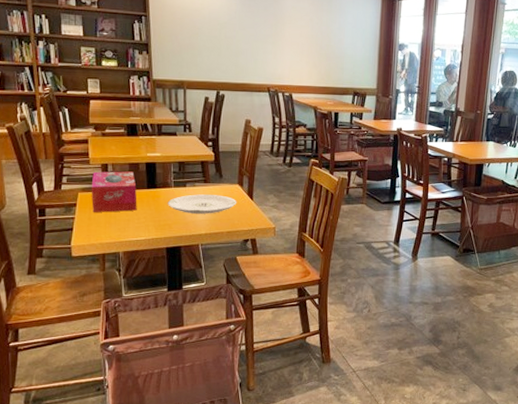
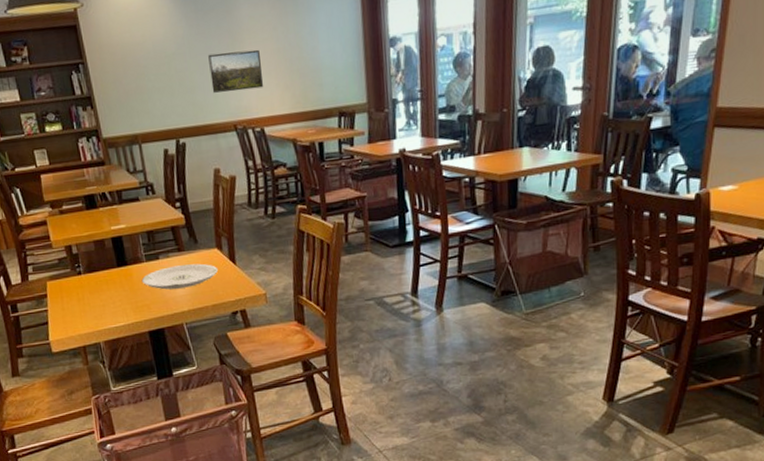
tissue box: present [91,171,137,213] -> none [57,250,111,302]
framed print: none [253,29,297,63] -> present [208,49,264,93]

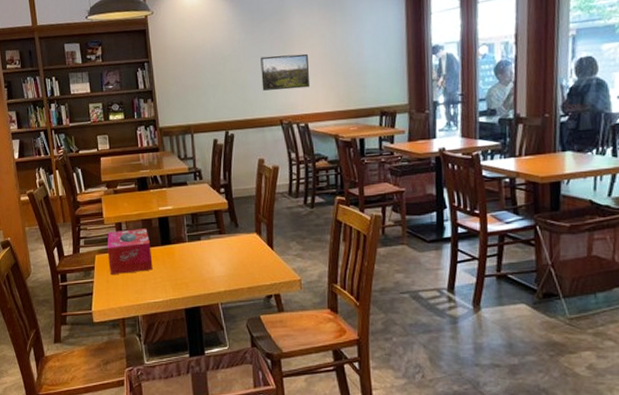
tissue box: none [57,250,111,302] -> present [107,228,153,275]
plate: present [141,263,218,290] -> none [182,246,255,270]

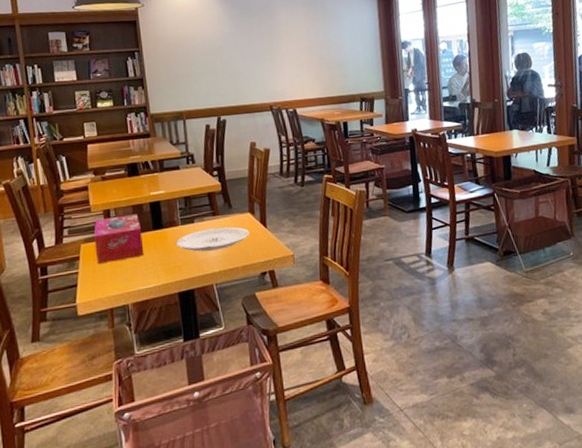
plate: none [182,246,255,270] -> present [175,227,249,252]
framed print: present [261,53,311,91] -> none [250,46,297,79]

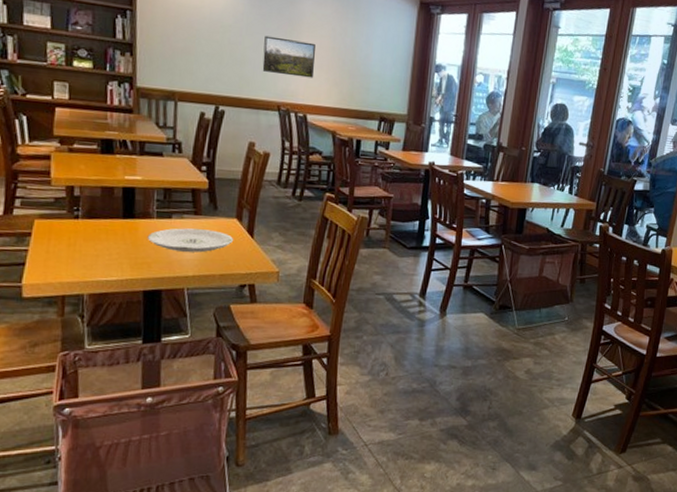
tissue box: present [94,214,144,265] -> none [51,194,110,245]
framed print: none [250,46,297,79] -> present [262,35,315,78]

